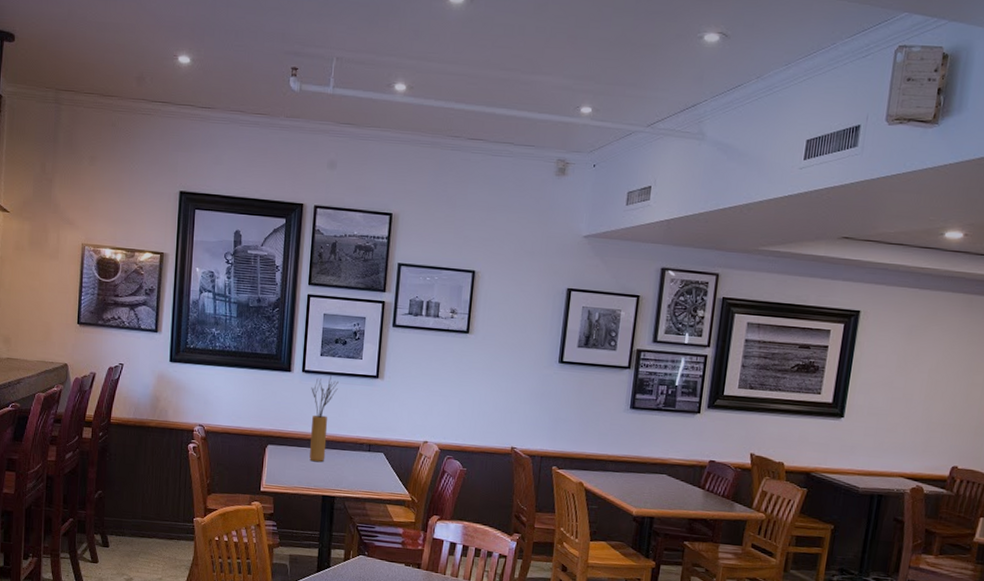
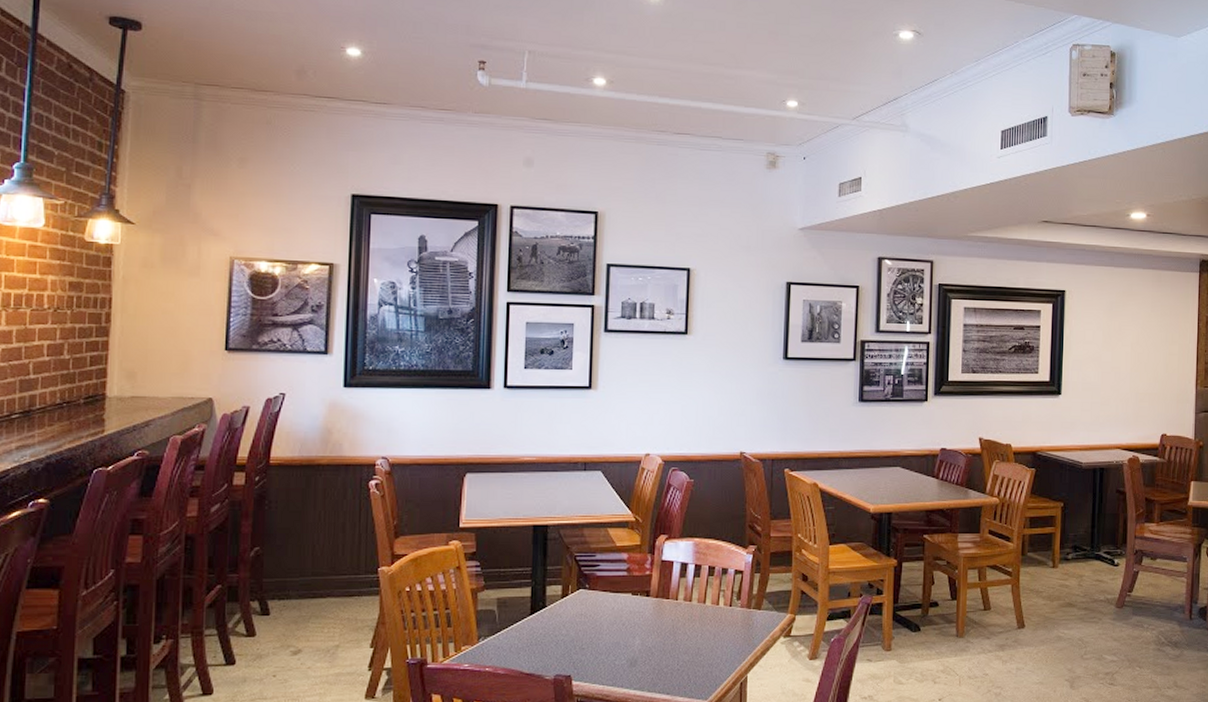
vase: present [309,375,338,462] -> none [515,390,546,488]

